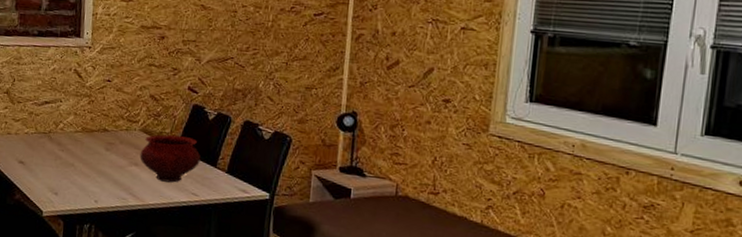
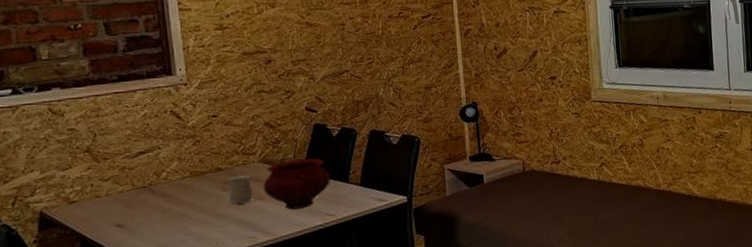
mug: none [110,138,132,166] -> present [225,174,253,205]

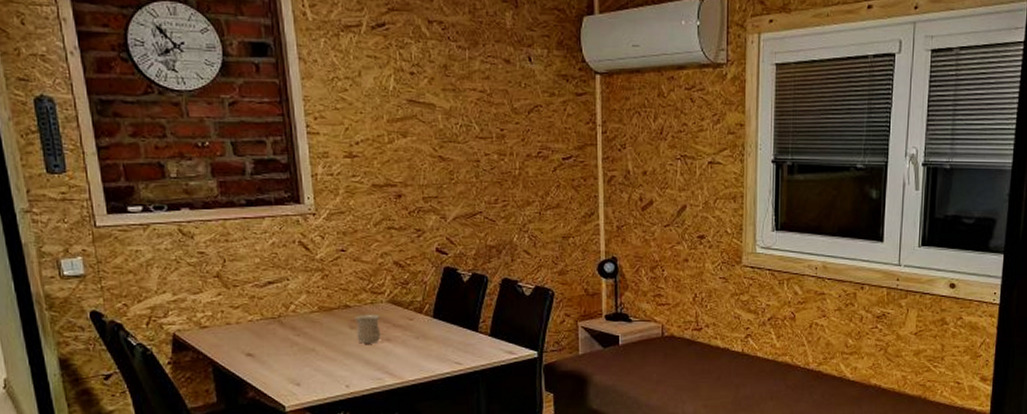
bowl: present [263,158,331,210] -> none [391,303,460,354]

